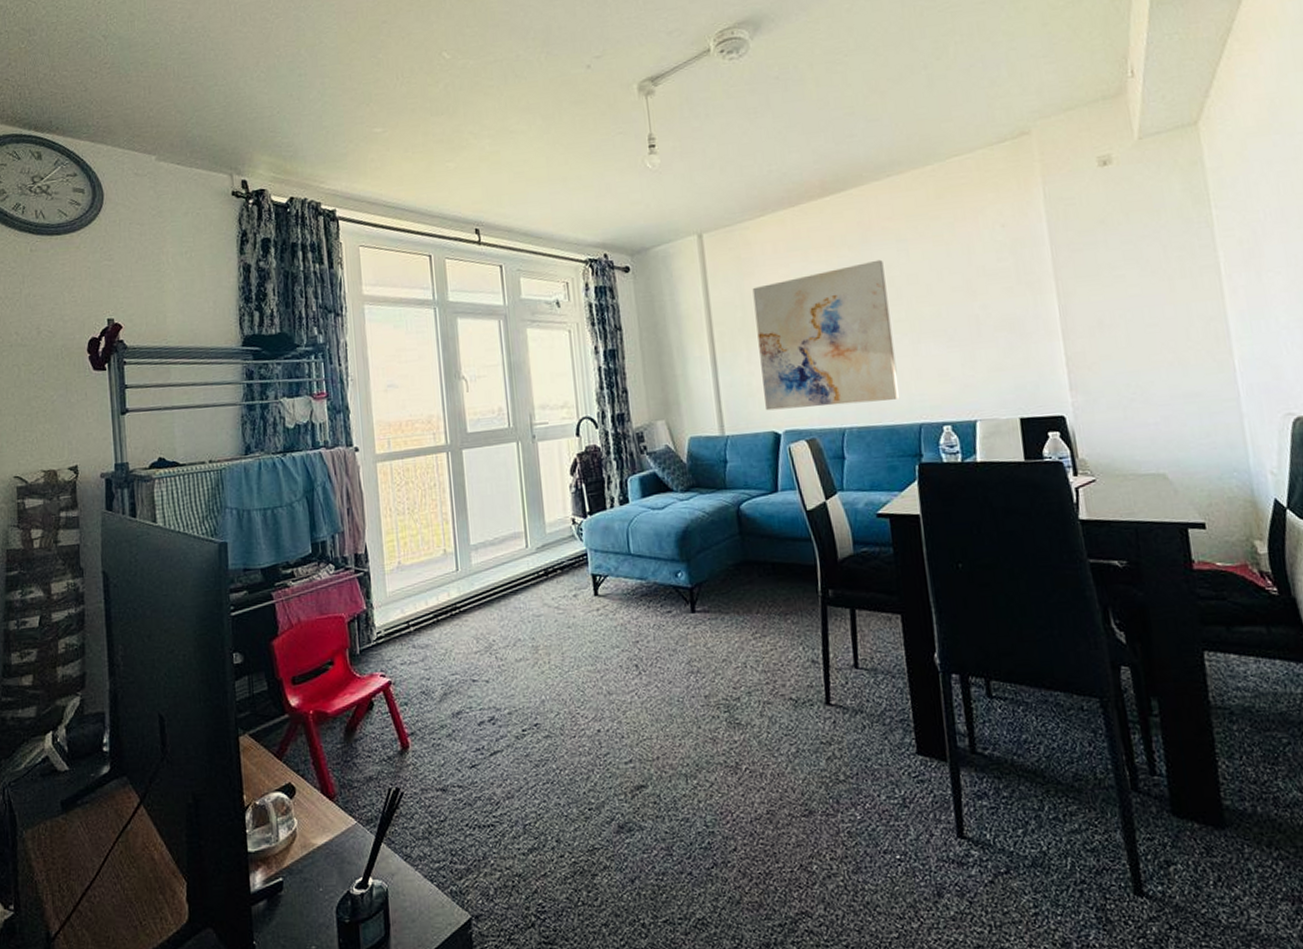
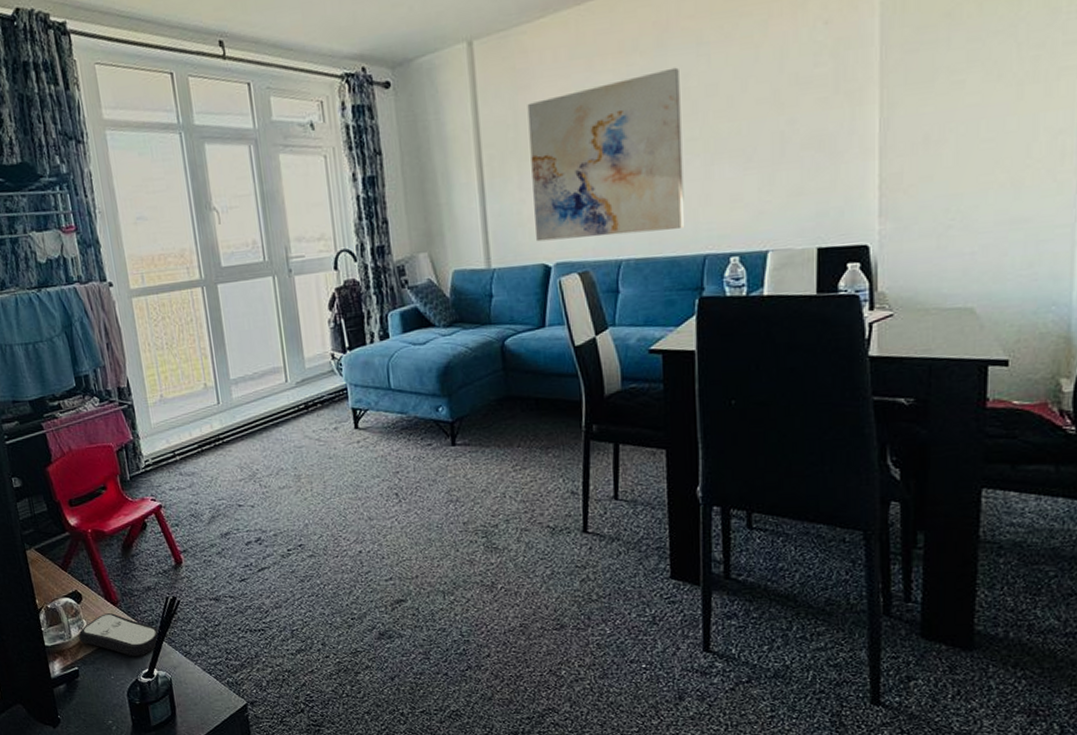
remote control: none [287,809,380,863] -> present [78,613,161,657]

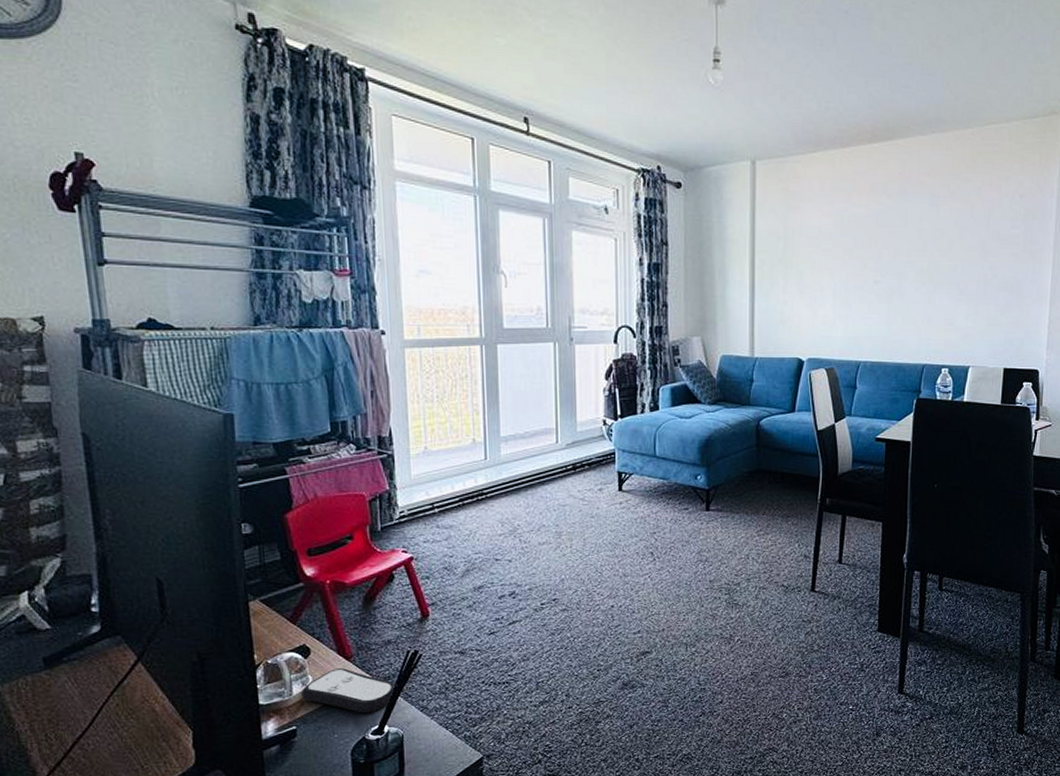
wall art: present [527,67,685,242] -> none [794,211,916,341]

